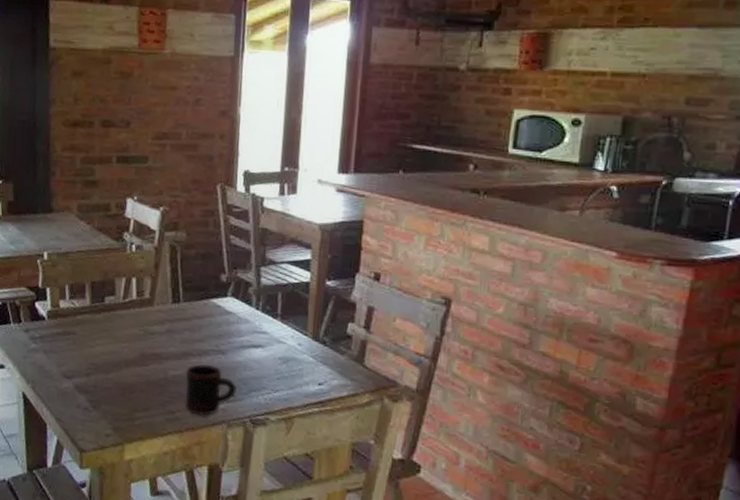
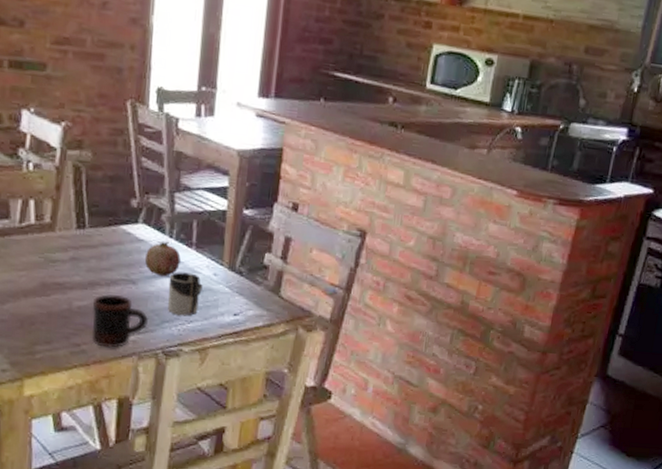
fruit: none [233,313,267,347] -> present [144,241,181,277]
cup: none [255,342,288,386] -> present [168,272,203,316]

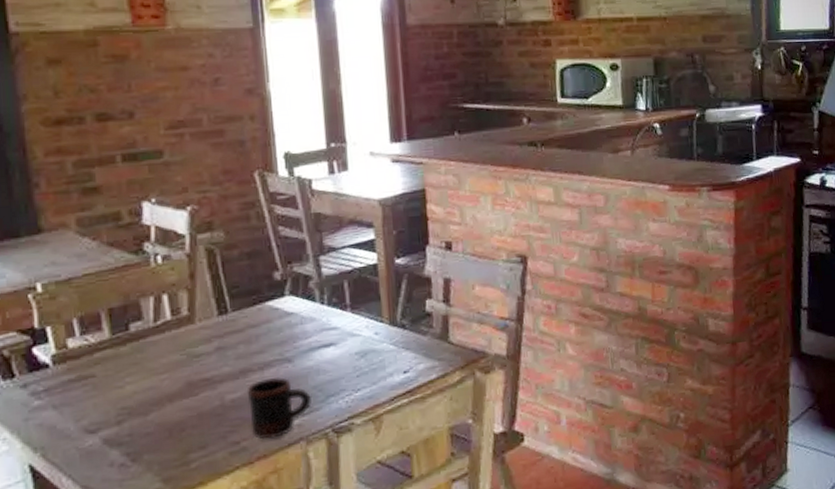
fruit: present [144,241,181,277] -> none [297,308,337,348]
cup: present [168,272,203,316] -> none [327,337,365,387]

